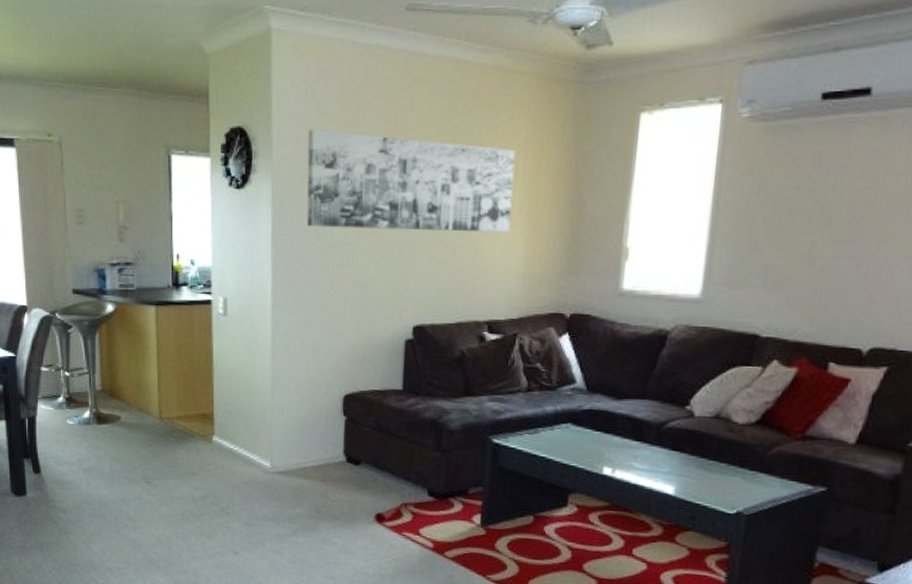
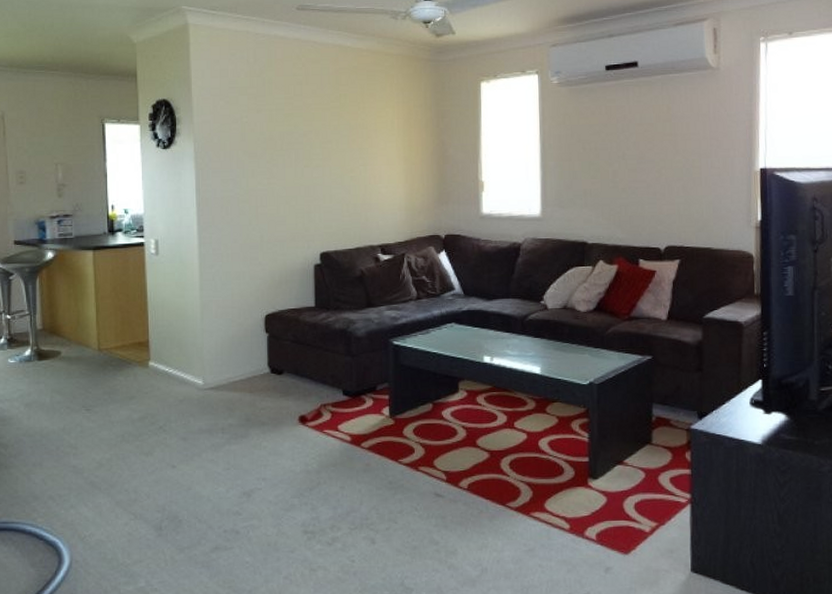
wall art: present [306,129,516,233] -> none [223,99,392,177]

